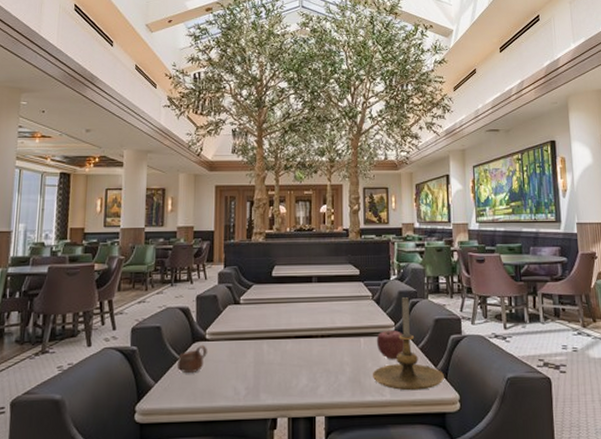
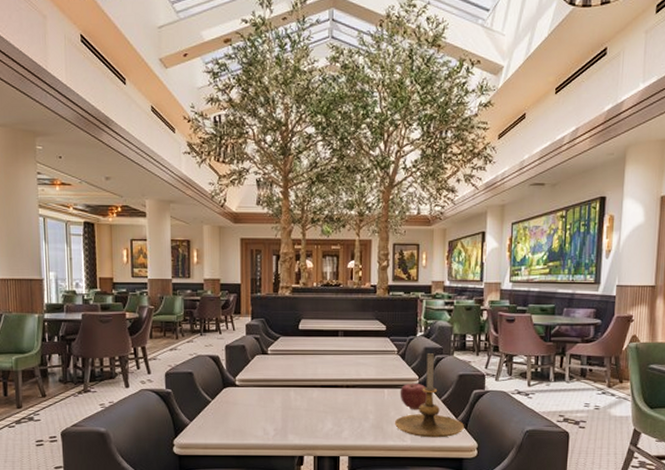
cup: present [178,344,207,374] -> none [210,390,237,415]

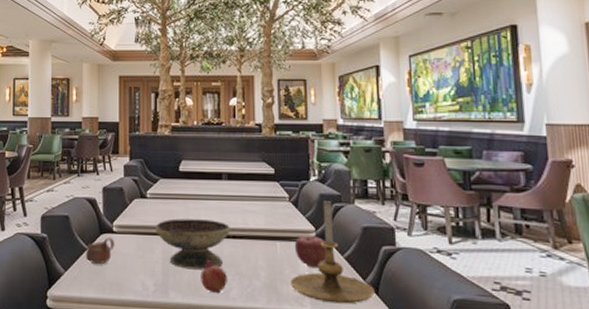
cup: none [210,390,237,415] -> present [86,236,115,265]
decorative bowl: none [276,372,345,416] -> present [155,218,231,270]
fruit: none [316,406,340,435] -> present [201,259,227,294]

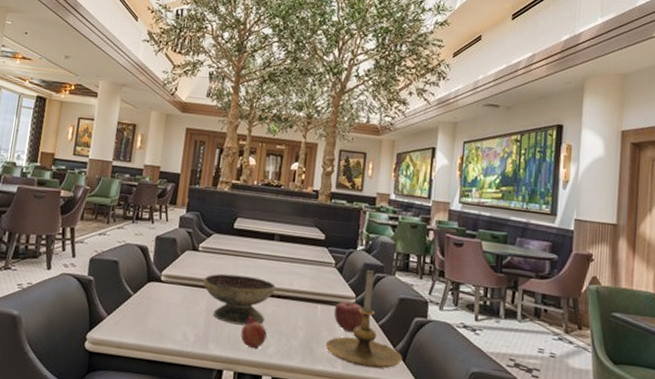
cup: present [86,236,115,265] -> none [130,285,161,312]

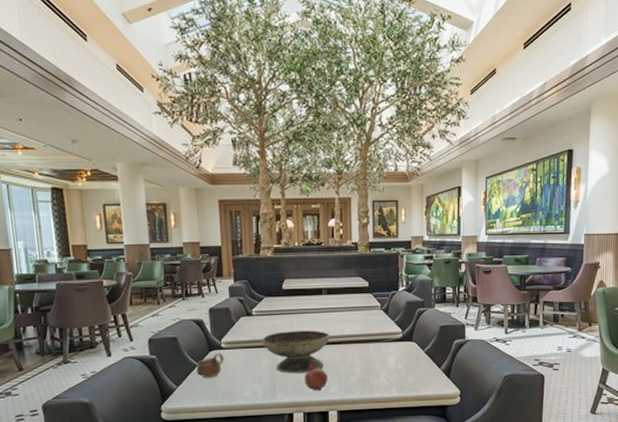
cup: none [130,285,161,312] -> present [196,352,224,378]
candle holder: present [325,270,402,369] -> none [380,307,447,388]
apple: present [333,301,365,333] -> none [384,337,412,363]

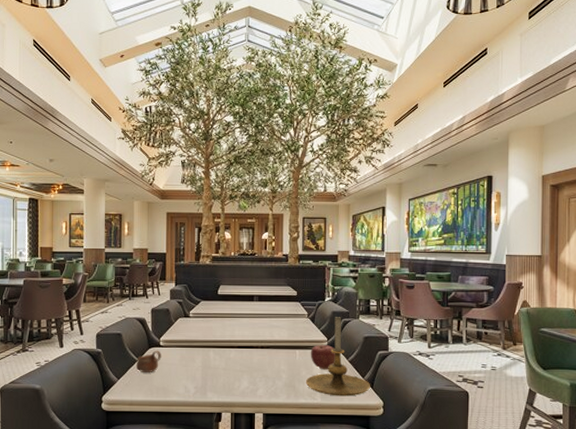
decorative bowl: present [262,330,331,374] -> none [197,334,260,375]
fruit: present [304,363,328,391] -> none [234,366,255,393]
candle holder: none [380,307,447,388] -> present [305,317,370,397]
apple: none [384,337,412,363] -> present [310,345,336,370]

